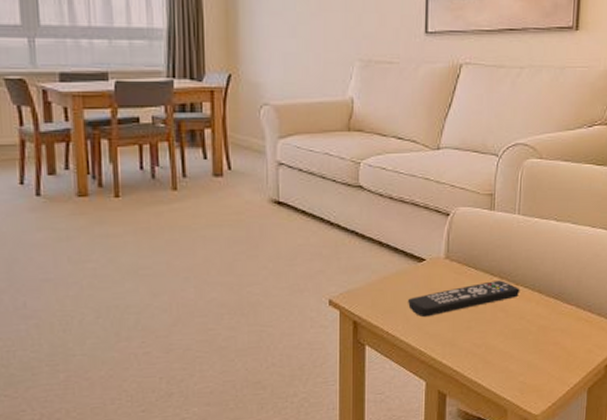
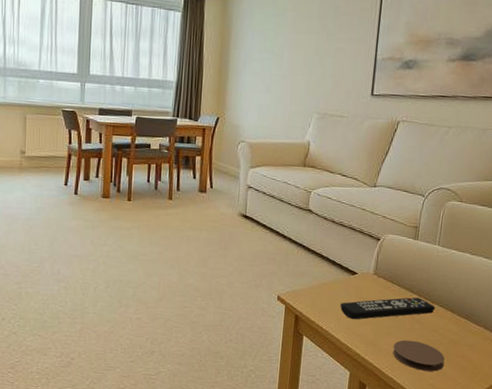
coaster: none [475,332,535,368] -> present [393,340,445,372]

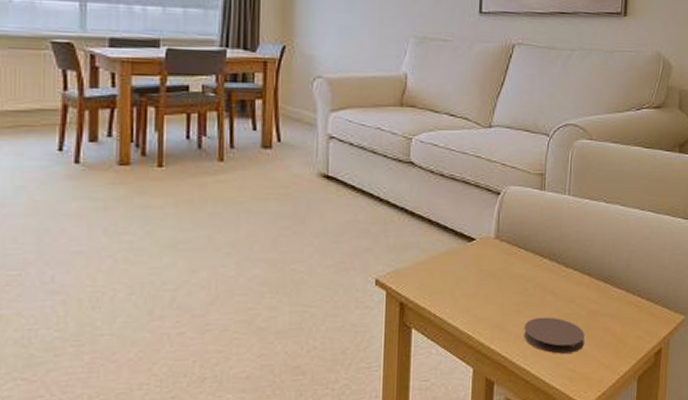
remote control: present [340,297,436,320] -> none [457,262,570,300]

